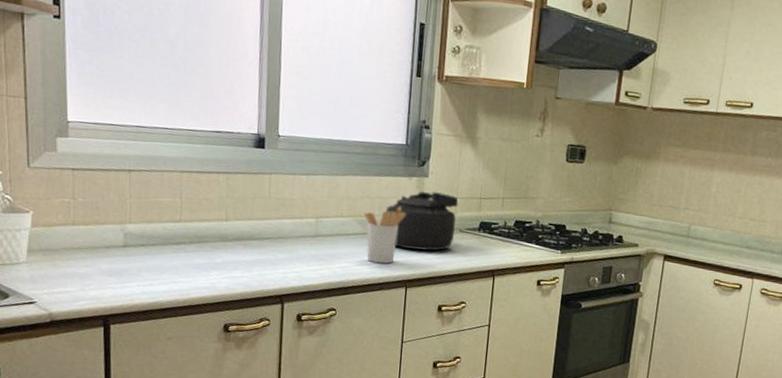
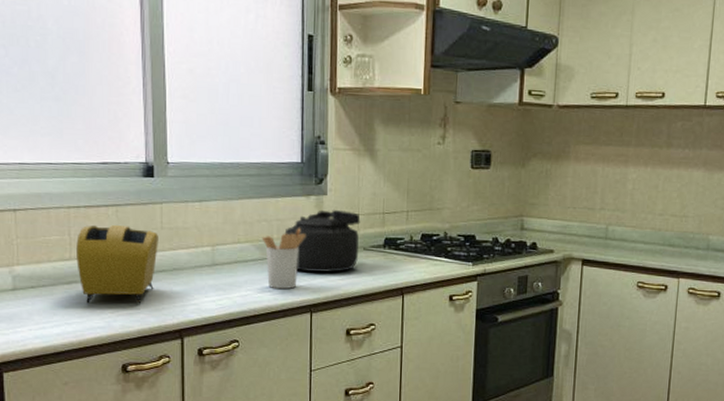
toaster: none [186,190,266,268] -> present [76,225,158,304]

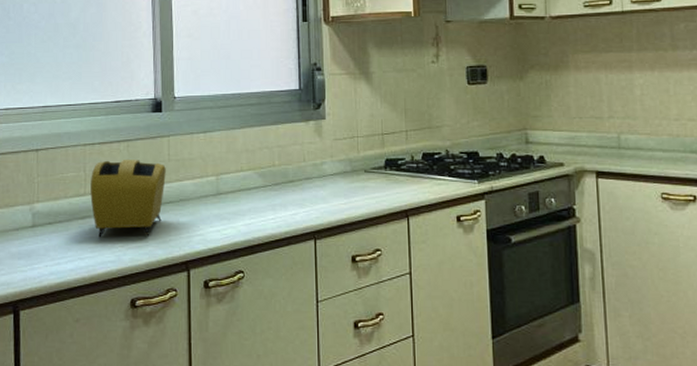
utensil holder: present [262,228,306,289] -> none [264,153,307,215]
kettle: present [284,210,361,272] -> none [285,134,360,197]

